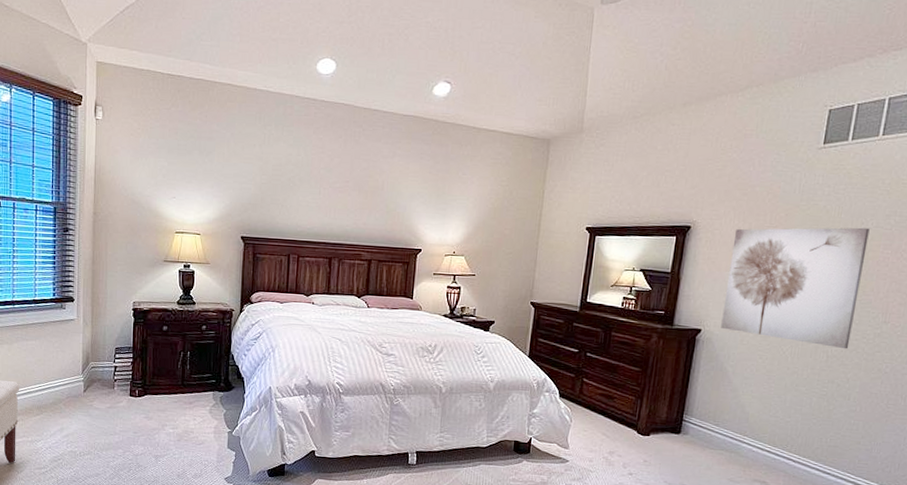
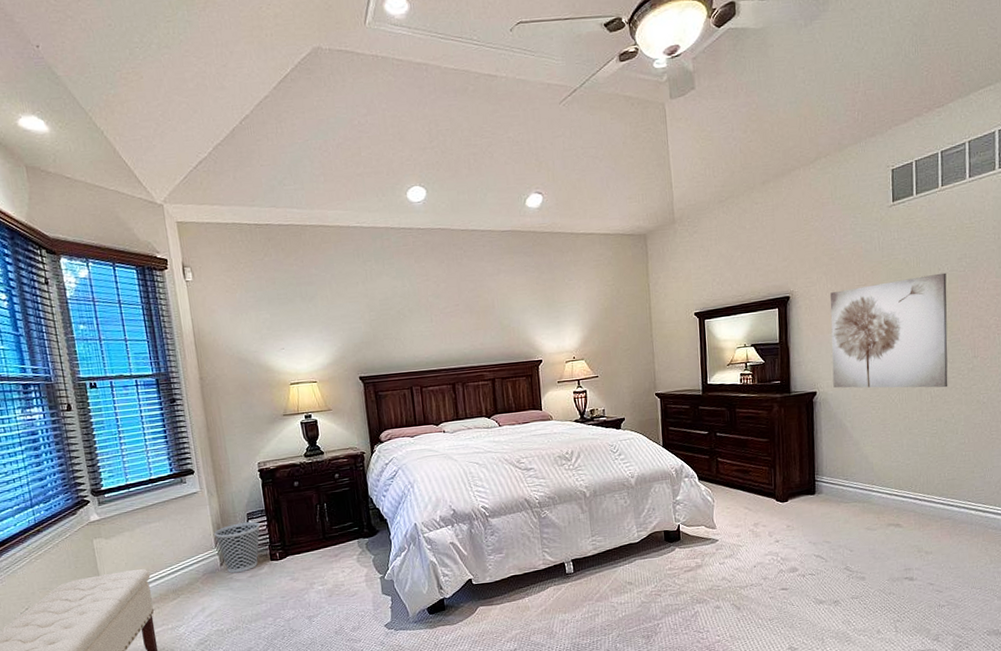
wastebasket: none [82,355,126,402] -> present [214,521,261,574]

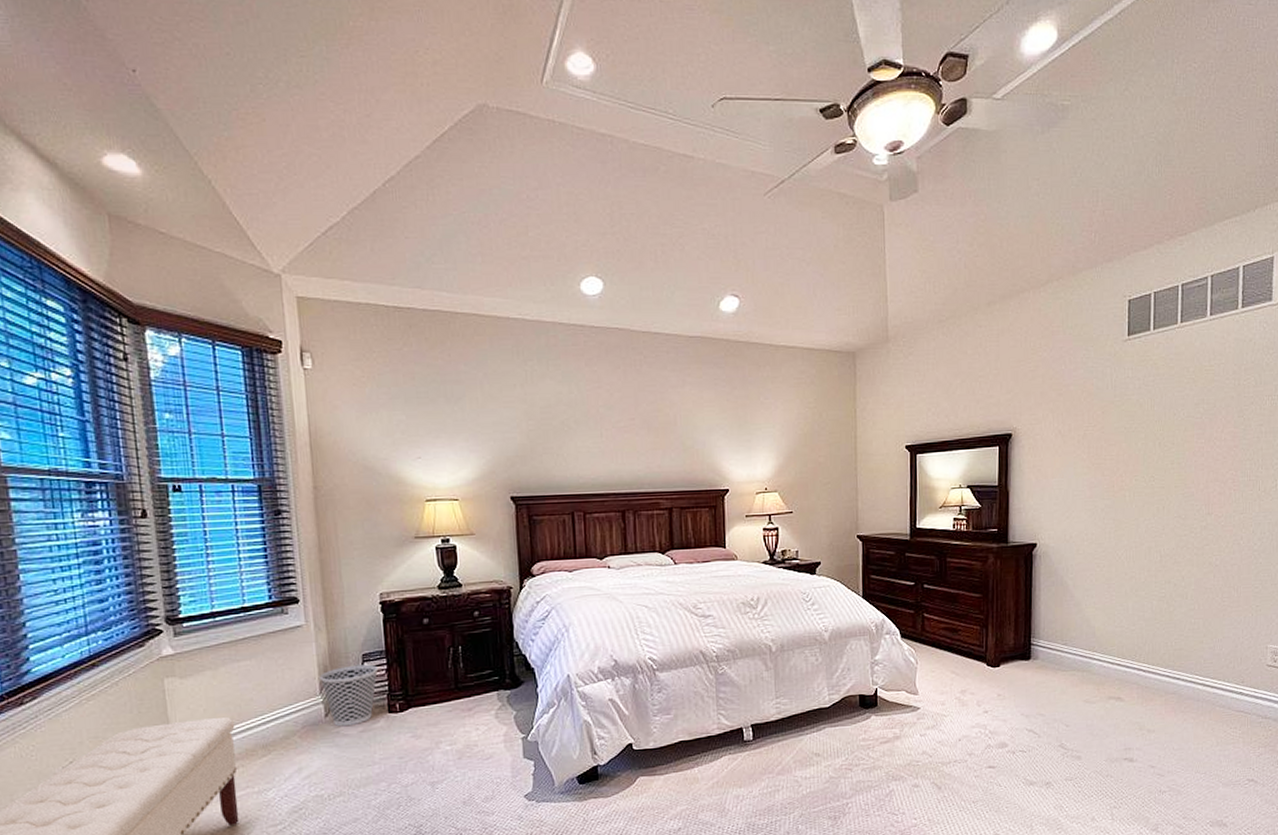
wall art: present [830,272,948,388] -> none [1055,418,1182,547]

